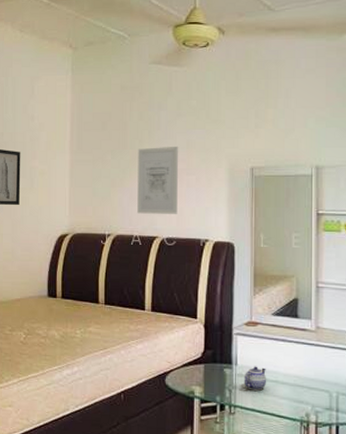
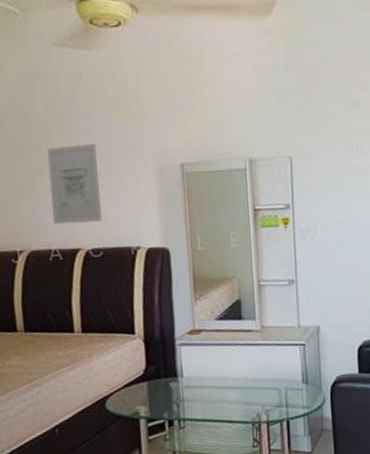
teapot: present [243,366,267,391] -> none [191,375,216,401]

